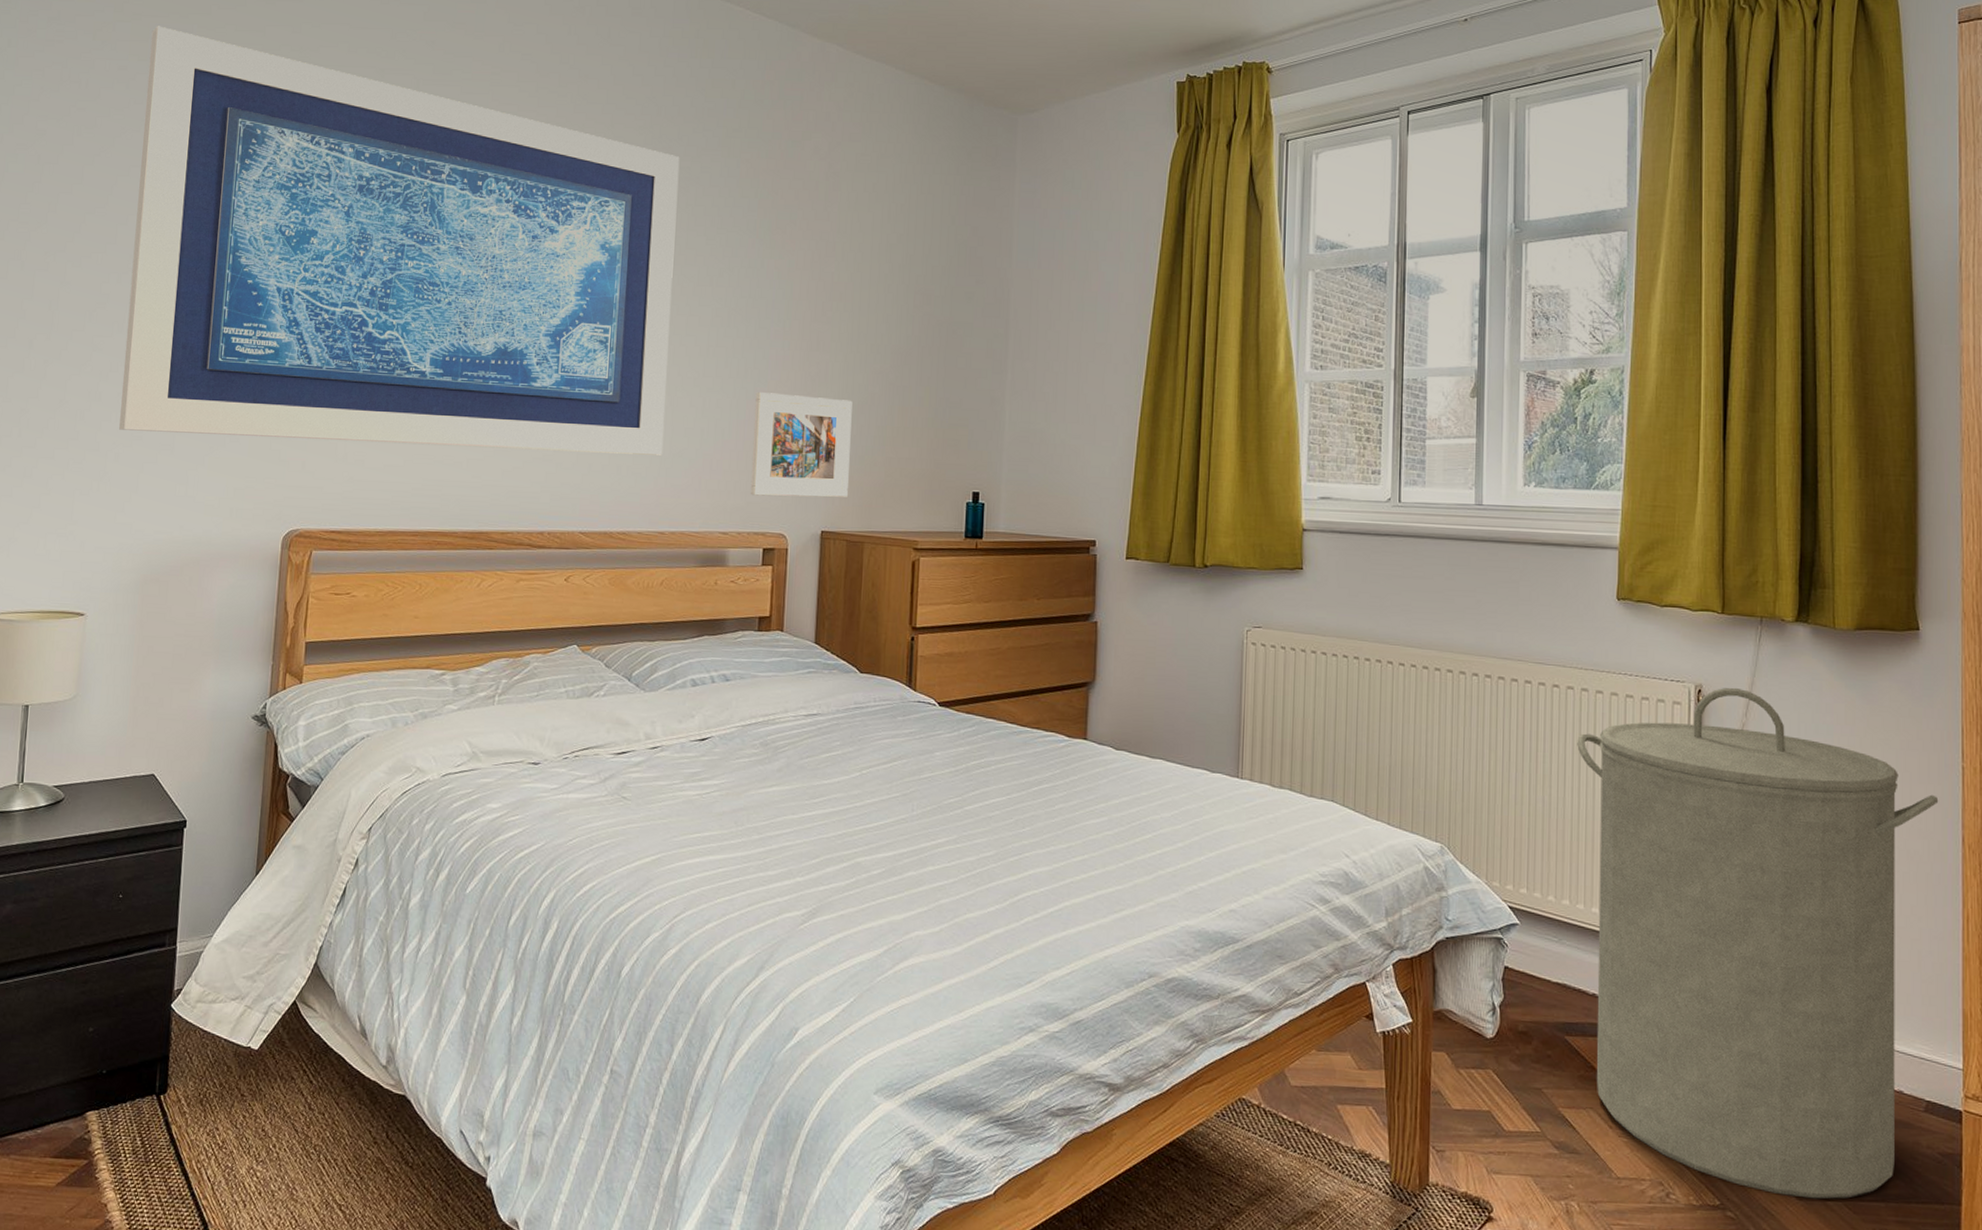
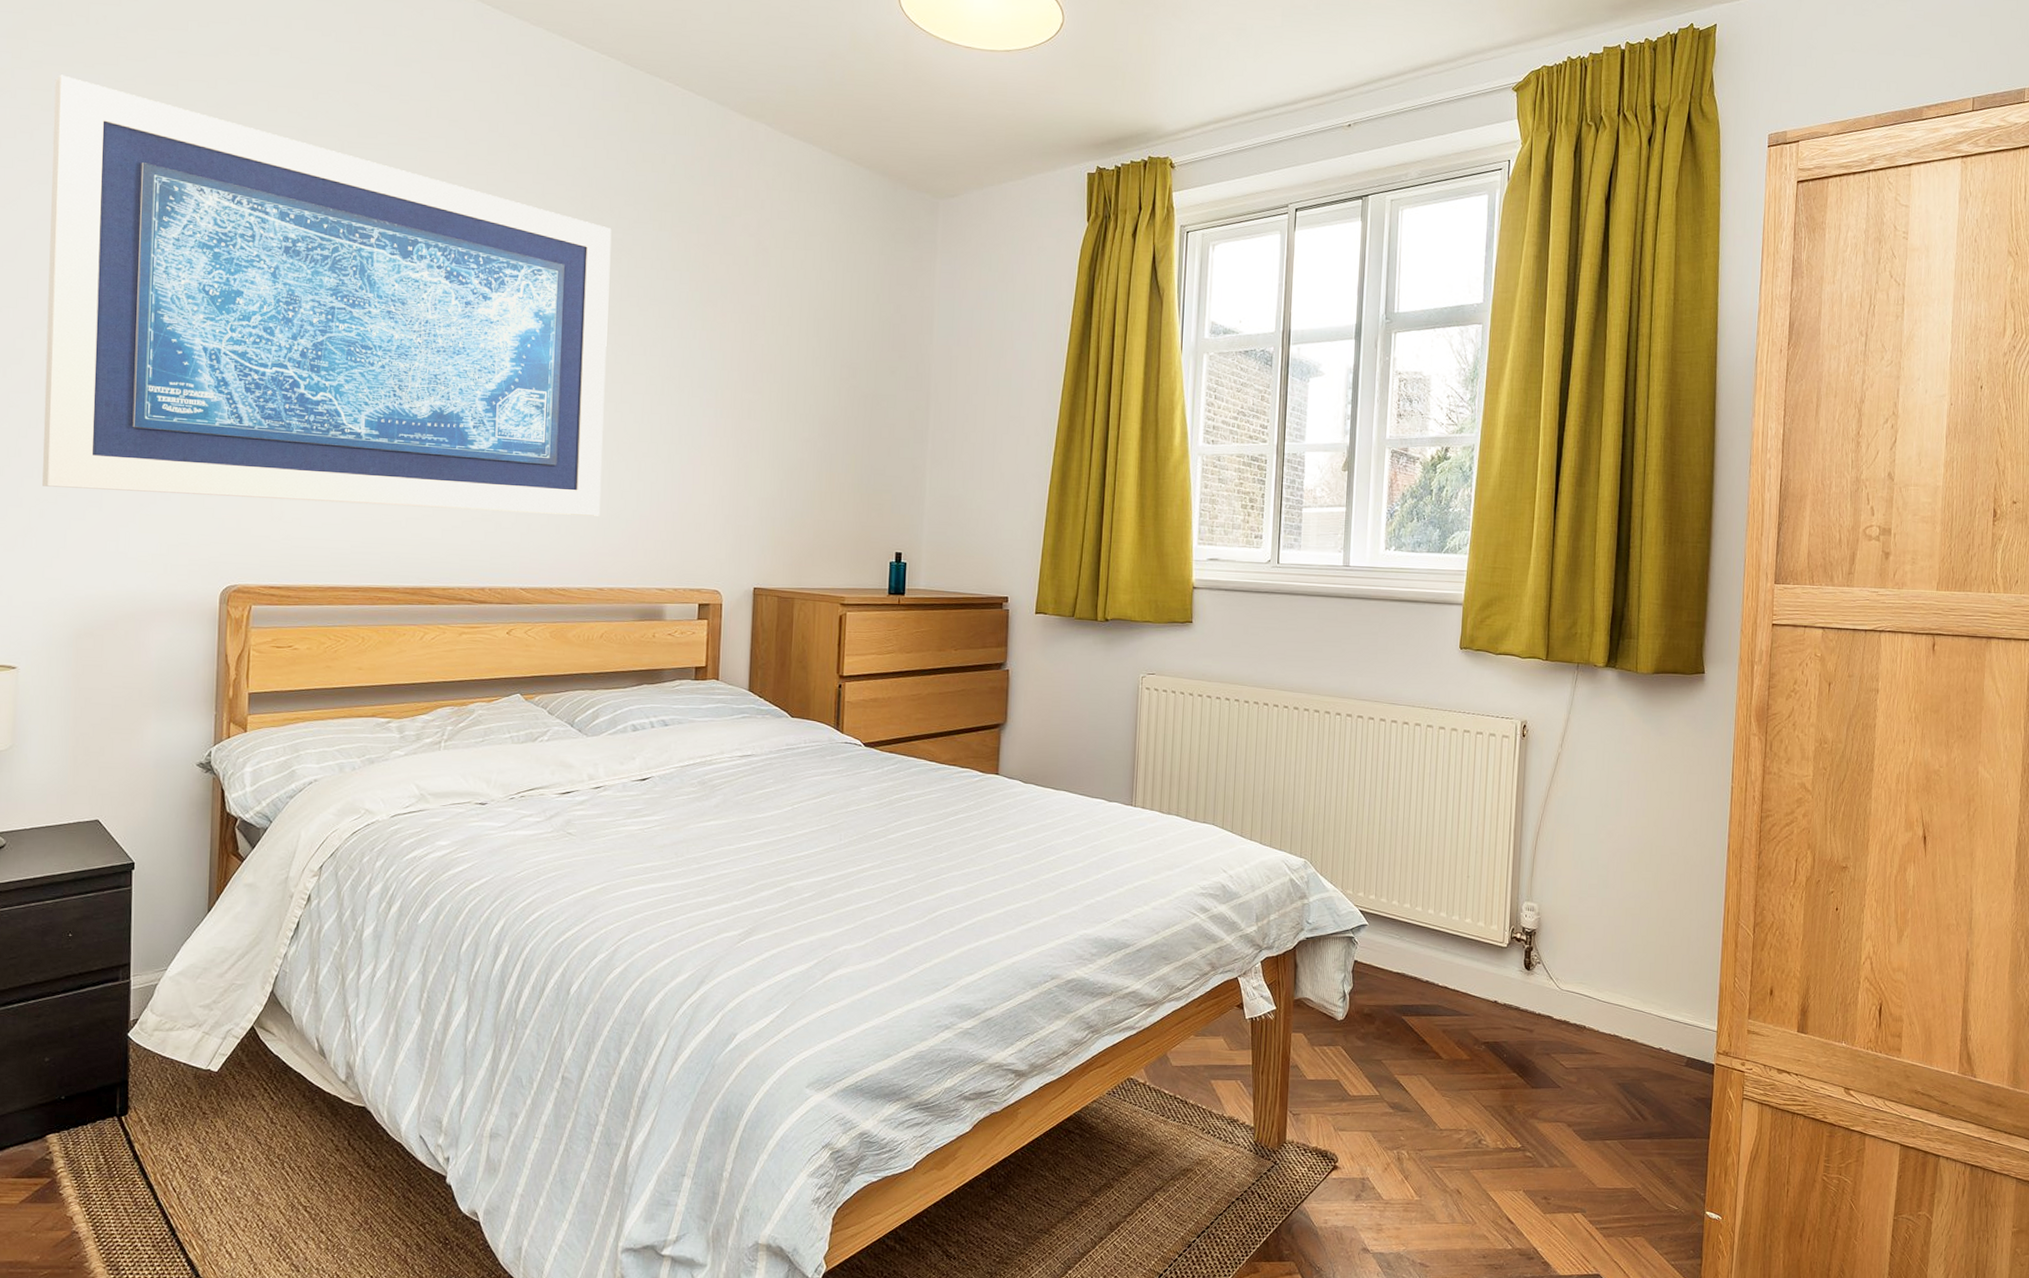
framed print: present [750,392,853,498] -> none [685,457,783,557]
laundry hamper: present [1577,687,1939,1199] -> none [1421,723,1712,1139]

